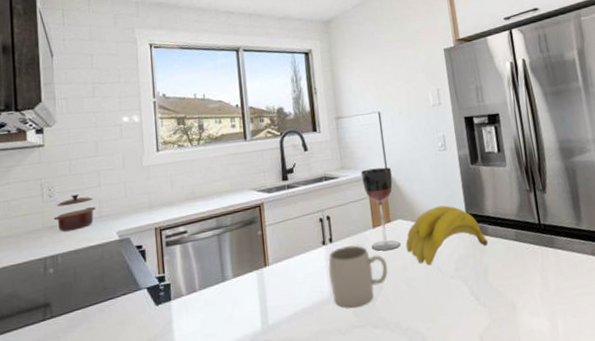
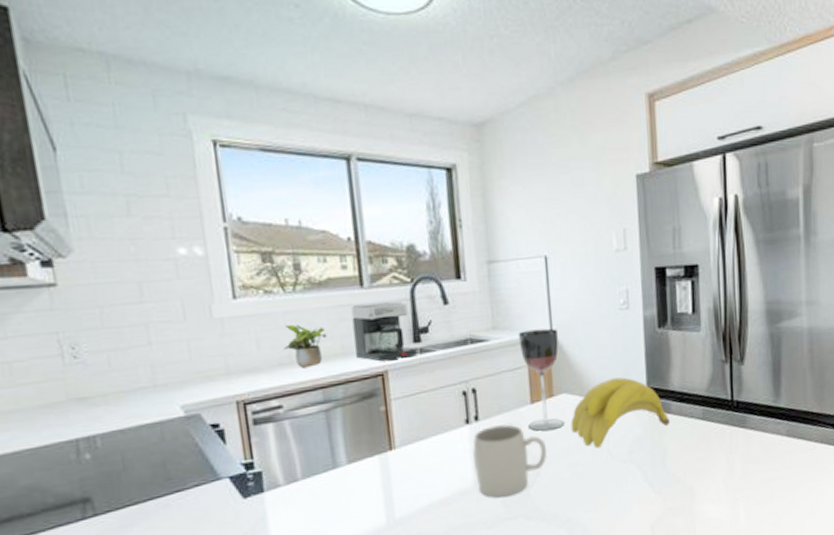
saucepan: present [53,194,95,232] -> none [83,355,146,406]
potted plant: none [190,169,220,202] -> present [284,324,327,368]
coffee maker: none [237,150,285,196] -> present [351,301,417,362]

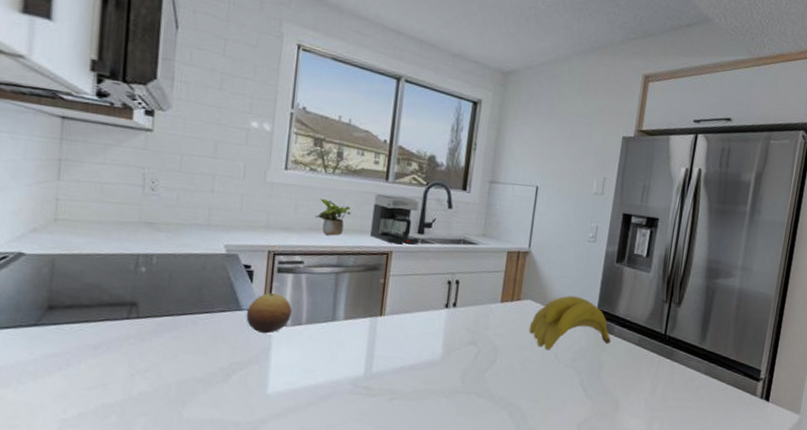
fruit: none [227,450,283,502] -> present [246,293,292,334]
mug: present [472,424,548,498] -> none [444,313,506,374]
wineglass: present [518,328,565,431] -> none [495,242,535,327]

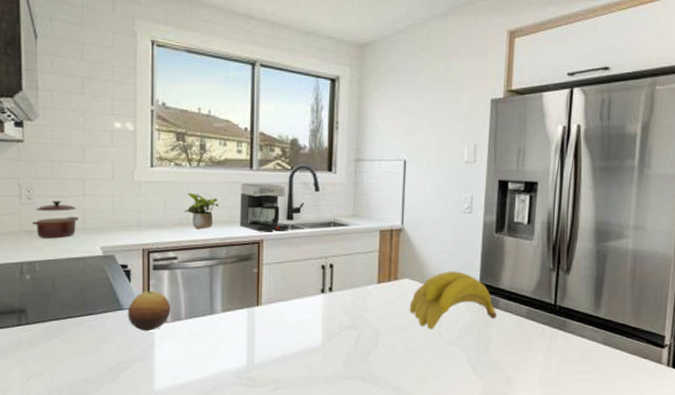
saucepan: none [153,194,204,234] -> present [32,201,78,239]

